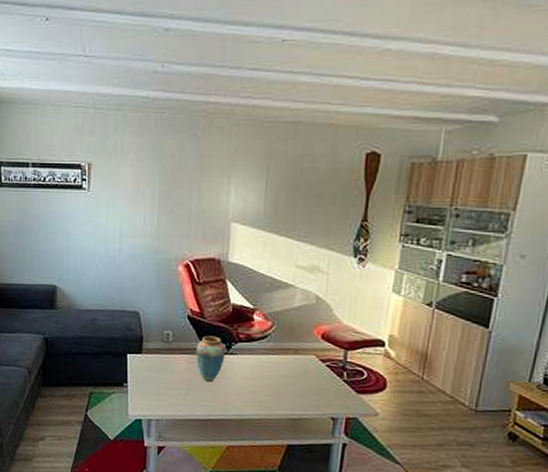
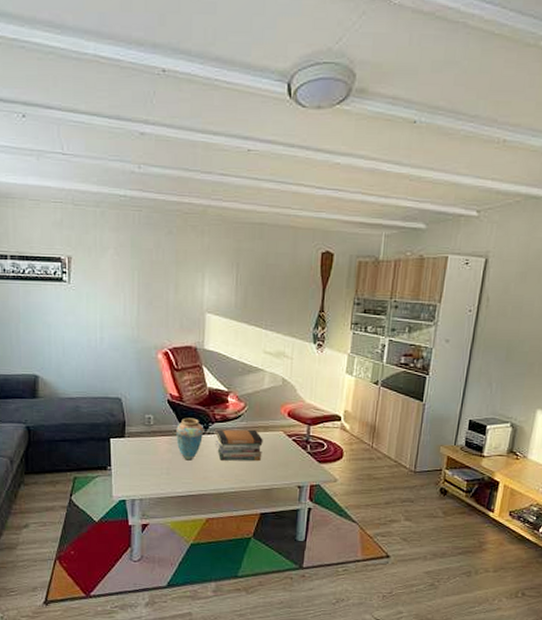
book stack: none [238,349,292,388] -> present [215,429,263,462]

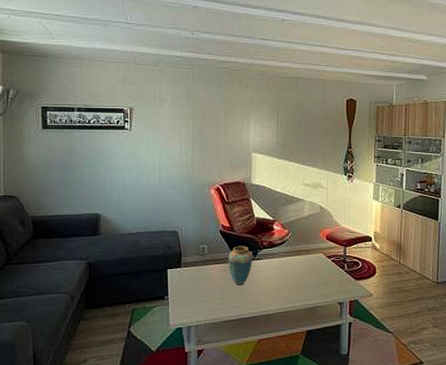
book stack: present [215,429,263,462] -> none [263,253,306,283]

